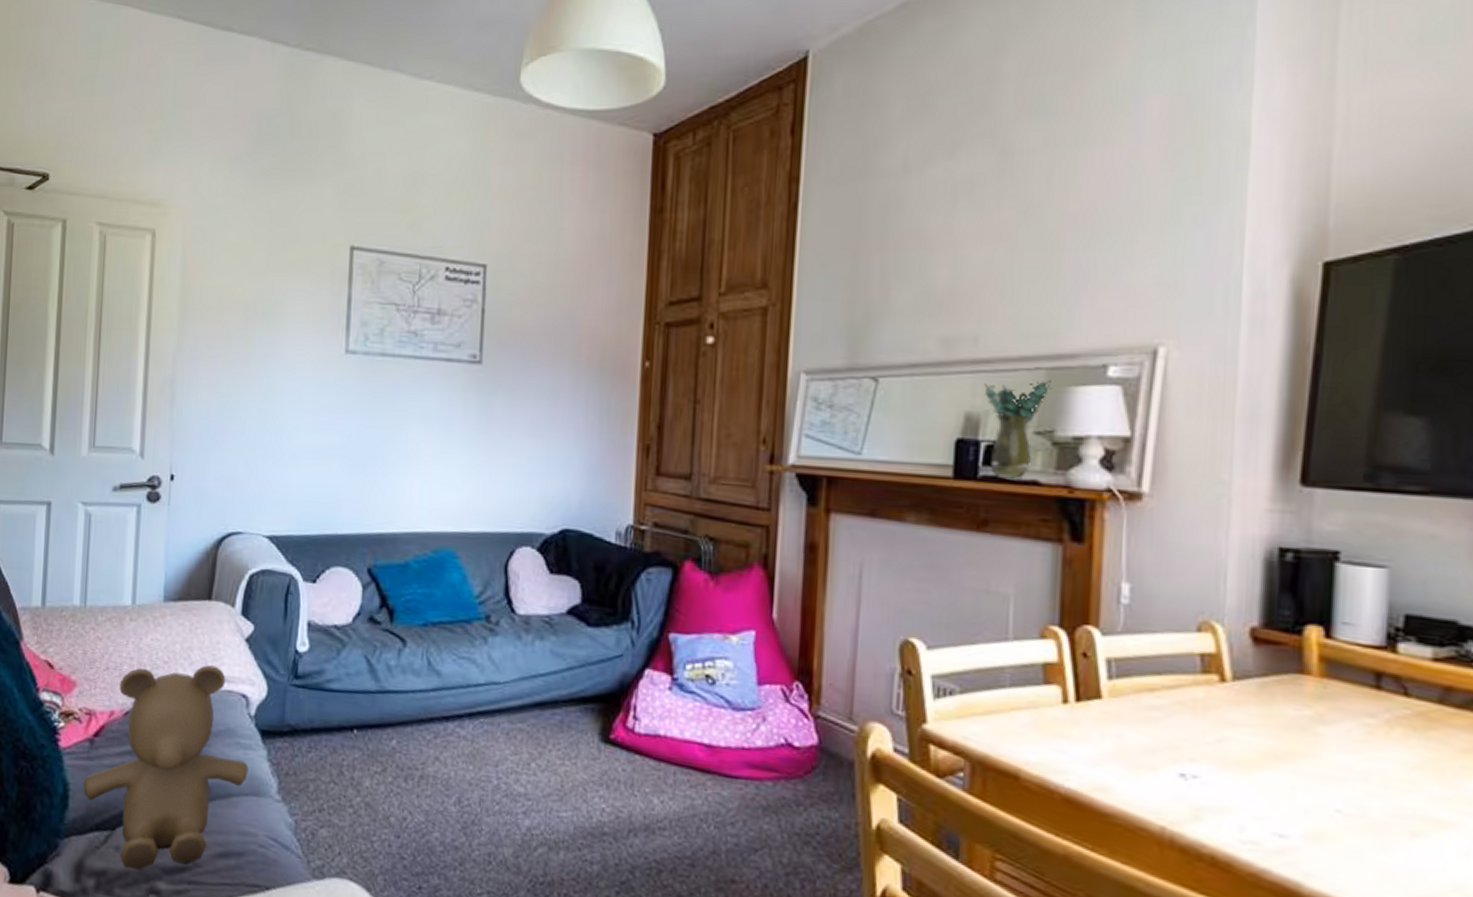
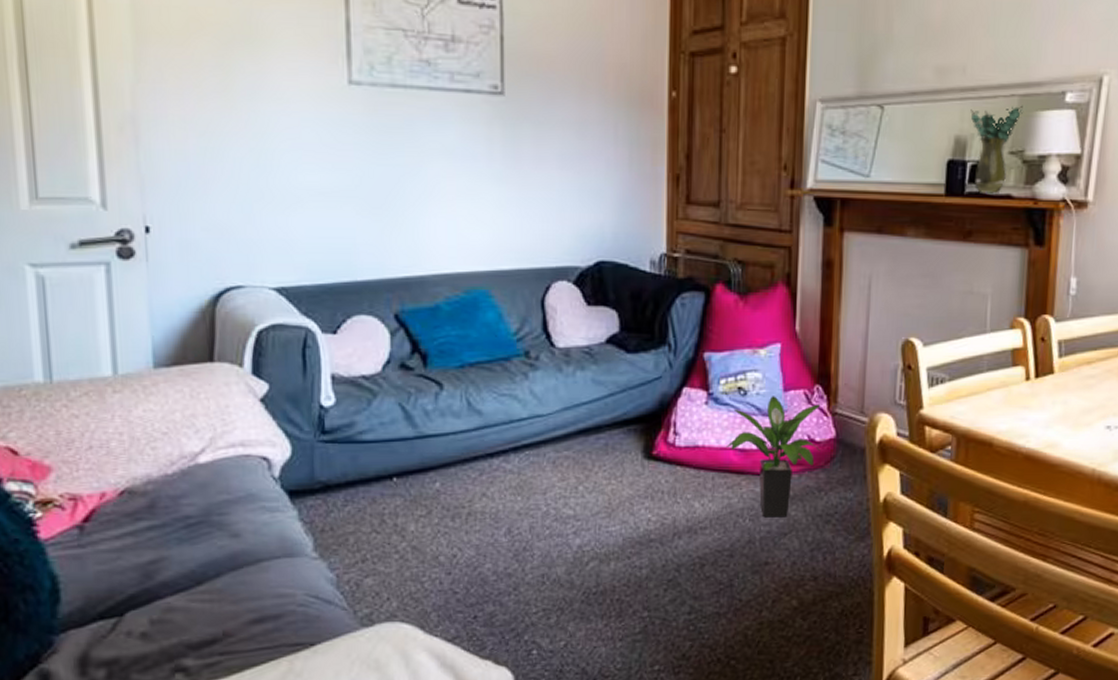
teddy bear: present [83,665,249,870] -> none [76,431,278,652]
potted plant: none [690,688,801,830] -> present [725,396,821,518]

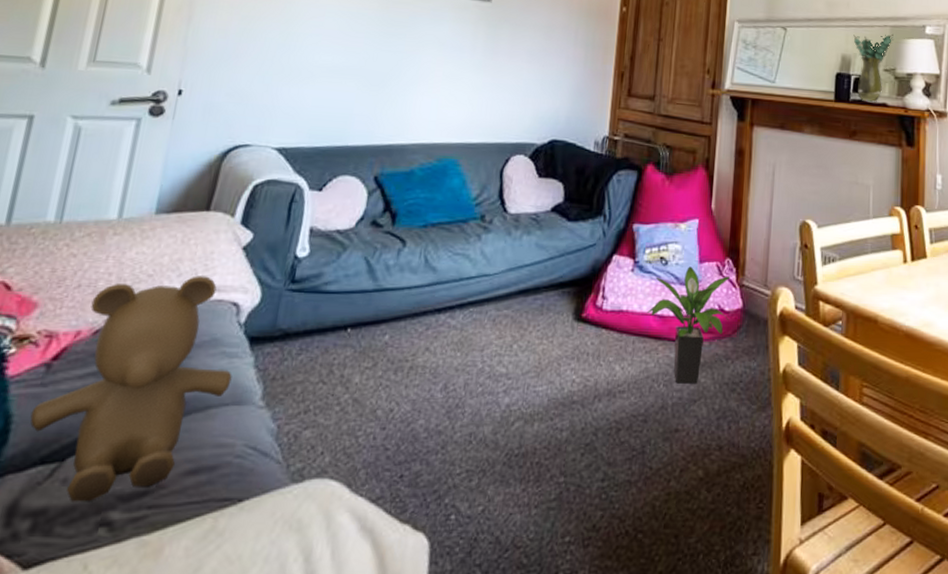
teddy bear: none [76,431,278,652] -> present [30,276,232,502]

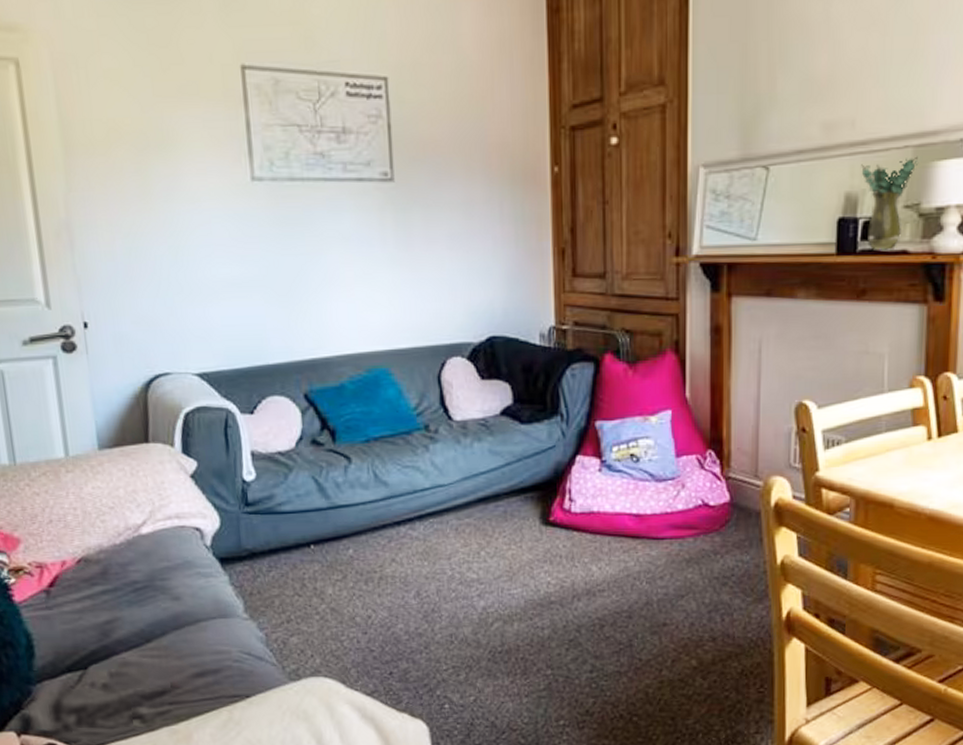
teddy bear: present [30,276,232,502] -> none [46,505,213,701]
potted plant: present [646,266,731,384] -> none [620,462,715,580]

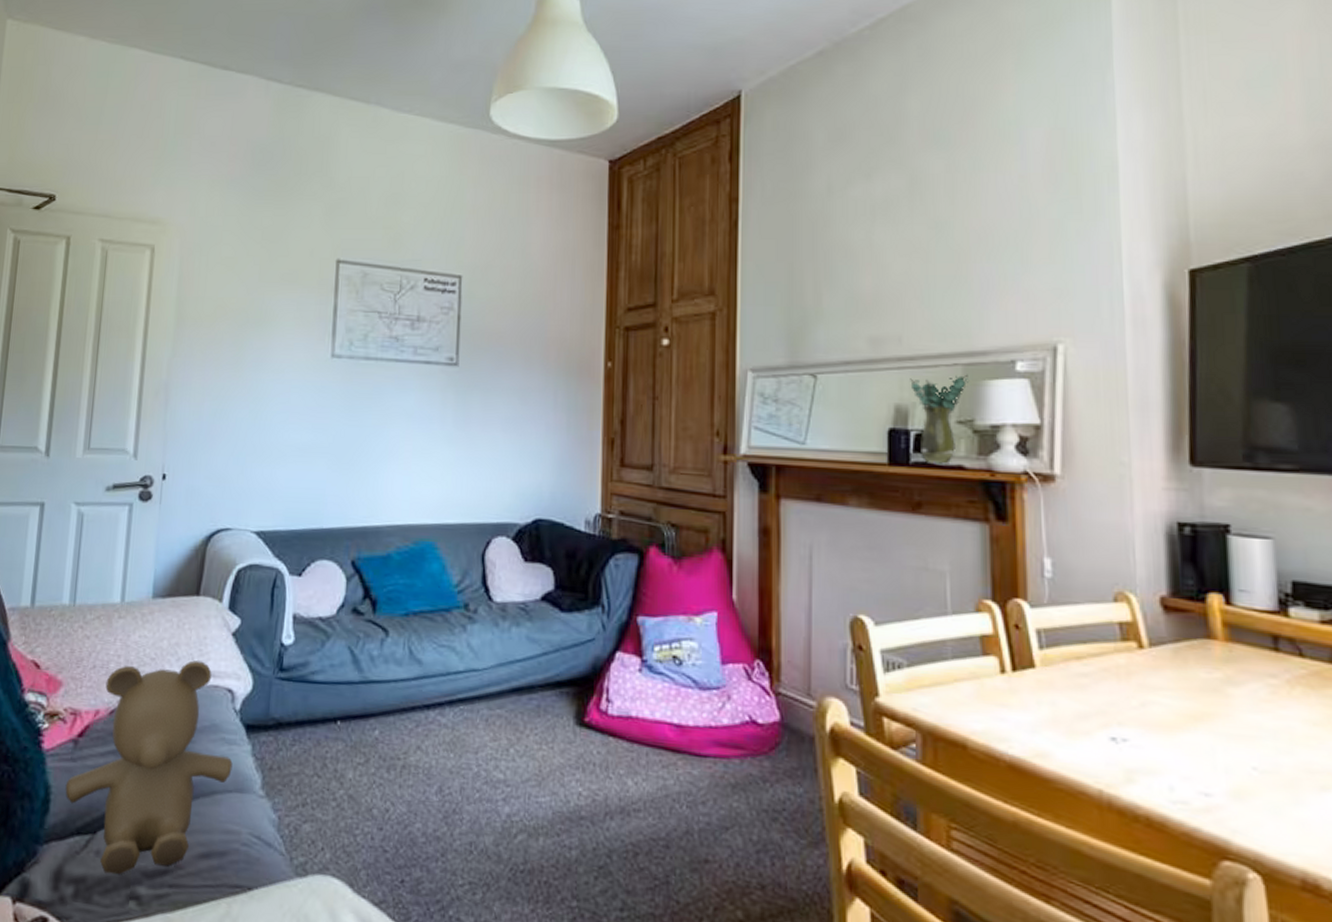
teddy bear: none [46,505,213,701] -> present [65,660,233,875]

